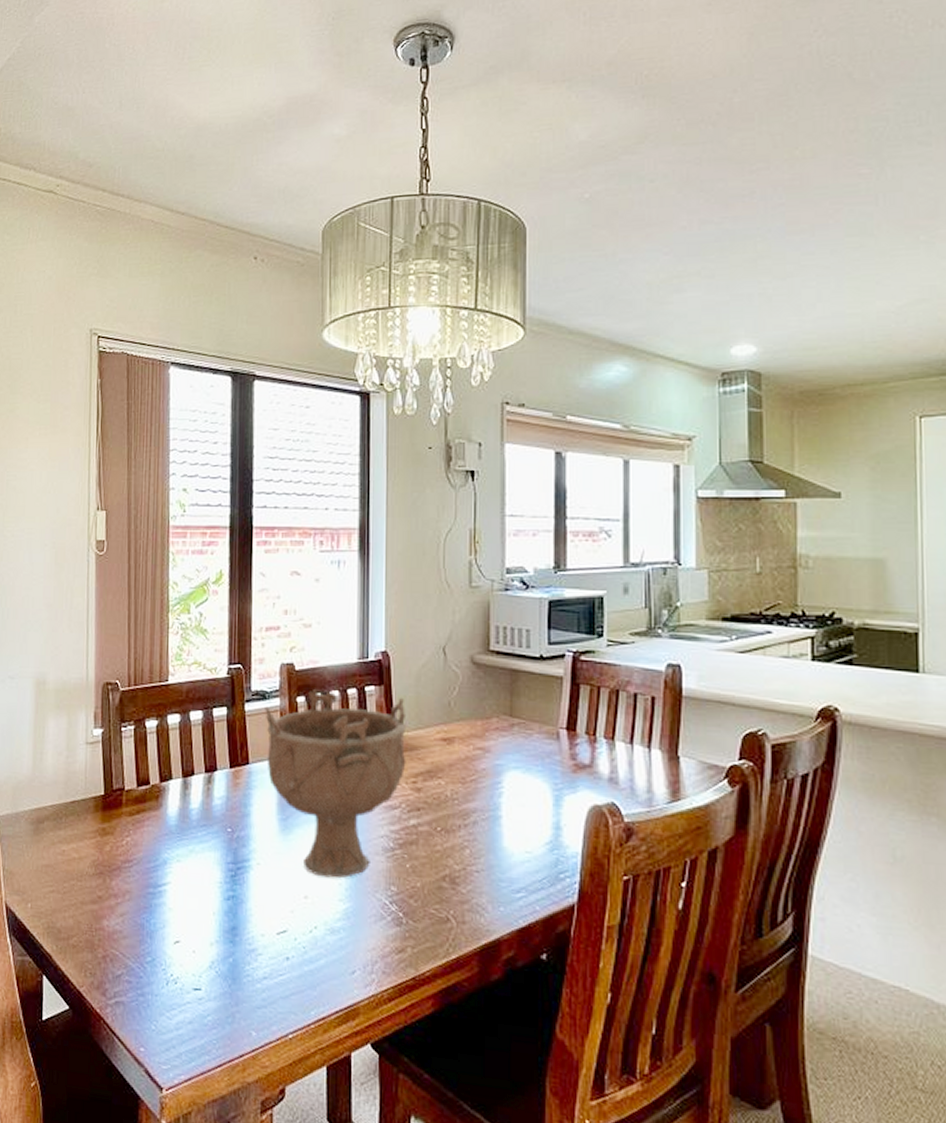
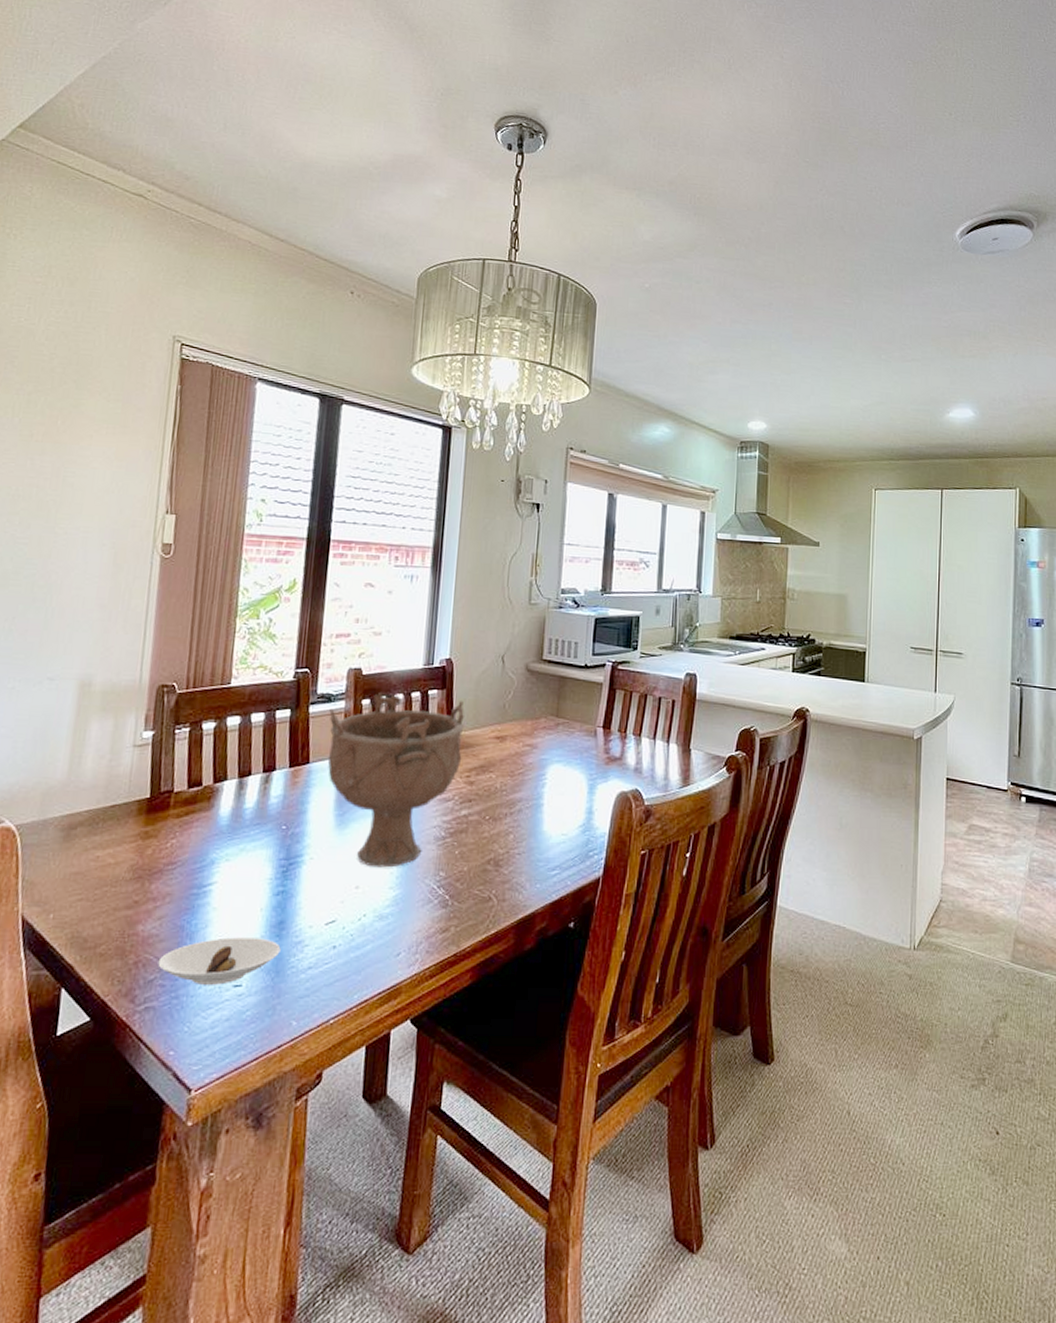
saucer: none [123,939,235,987] -> present [158,937,281,985]

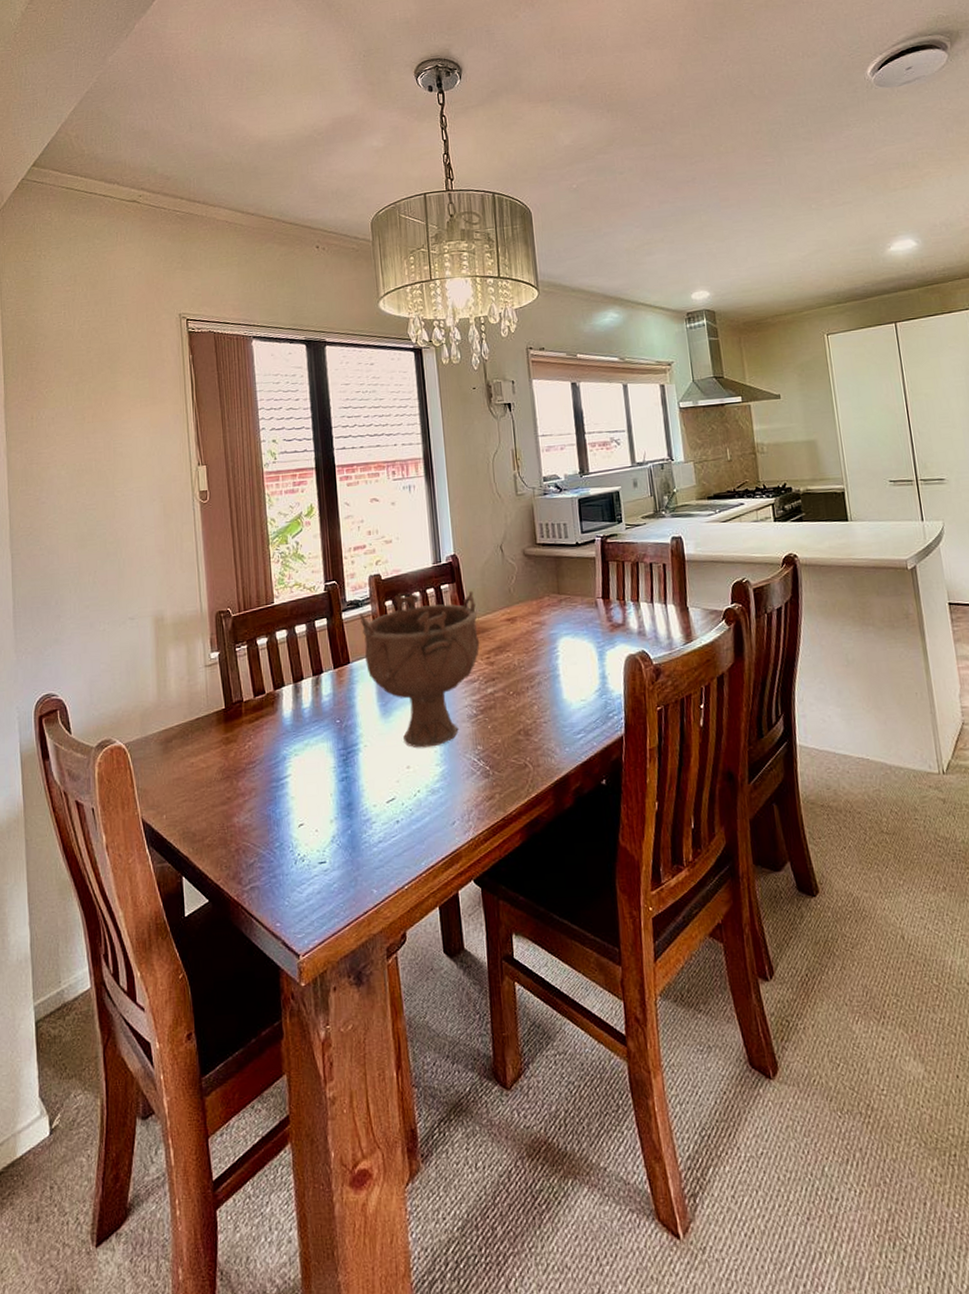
saucer: present [158,937,281,985] -> none [255,819,353,864]

